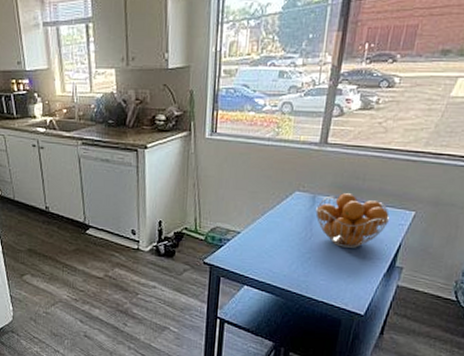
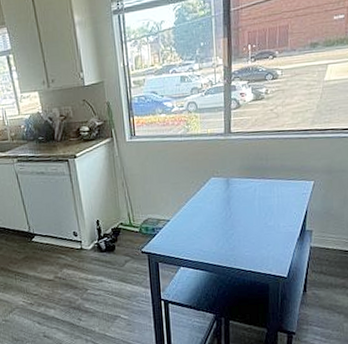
fruit basket: present [315,193,390,248] -> none [231,173,295,221]

